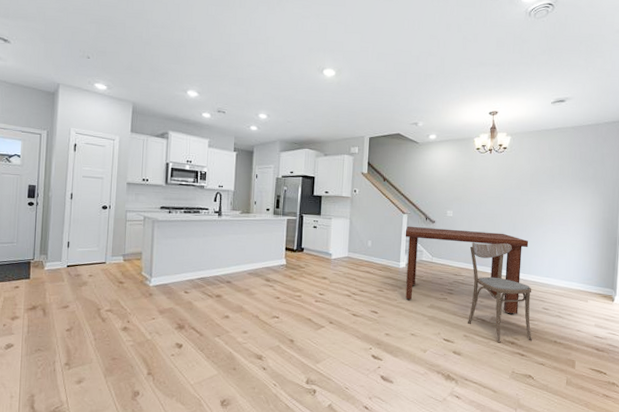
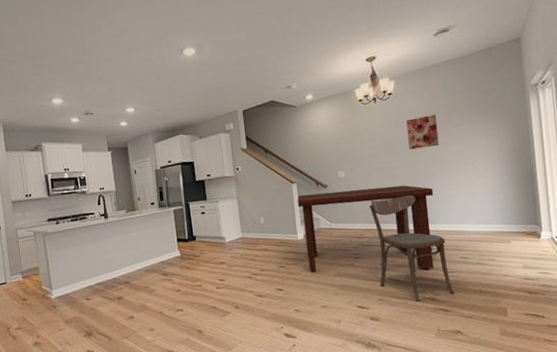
wall art: none [514,174,542,203] -> present [406,114,439,150]

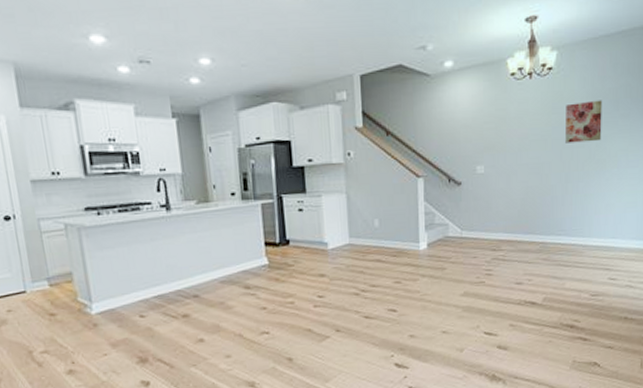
dining table: present [297,185,434,272] -> none [422,187,588,293]
dining chair: present [370,195,454,302] -> none [511,201,596,329]

